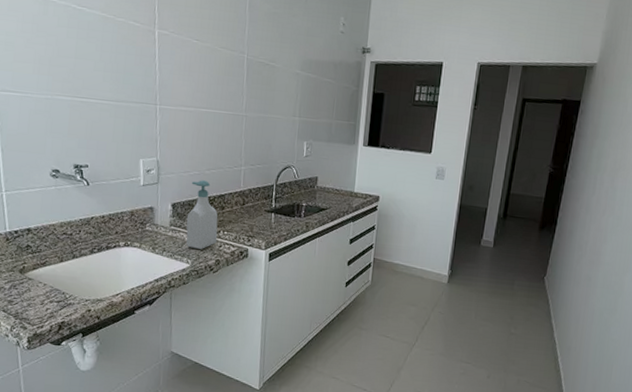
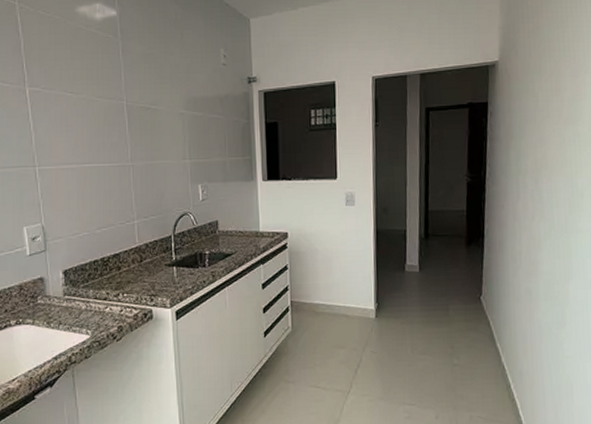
soap bottle: present [186,180,218,249] -> none [81,241,117,317]

